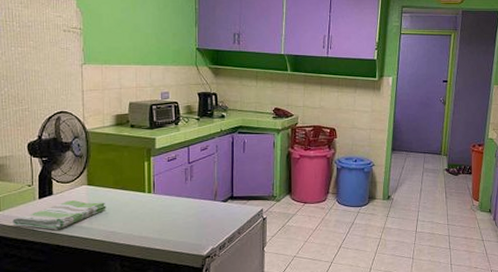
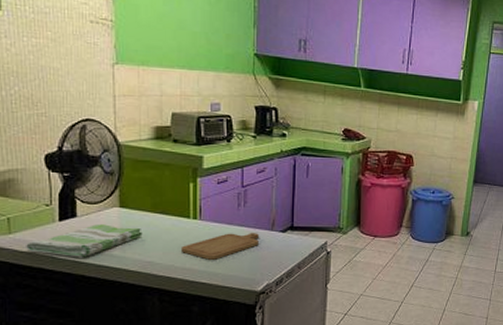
chopping board: none [138,203,204,229] -> present [180,233,259,260]

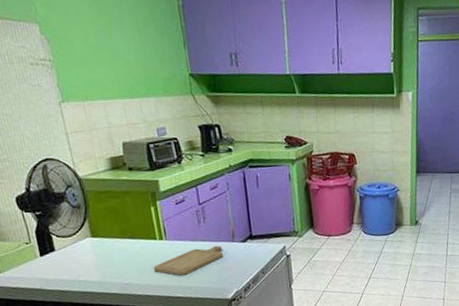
dish towel: present [26,224,143,258] -> none [16,253,117,288]

